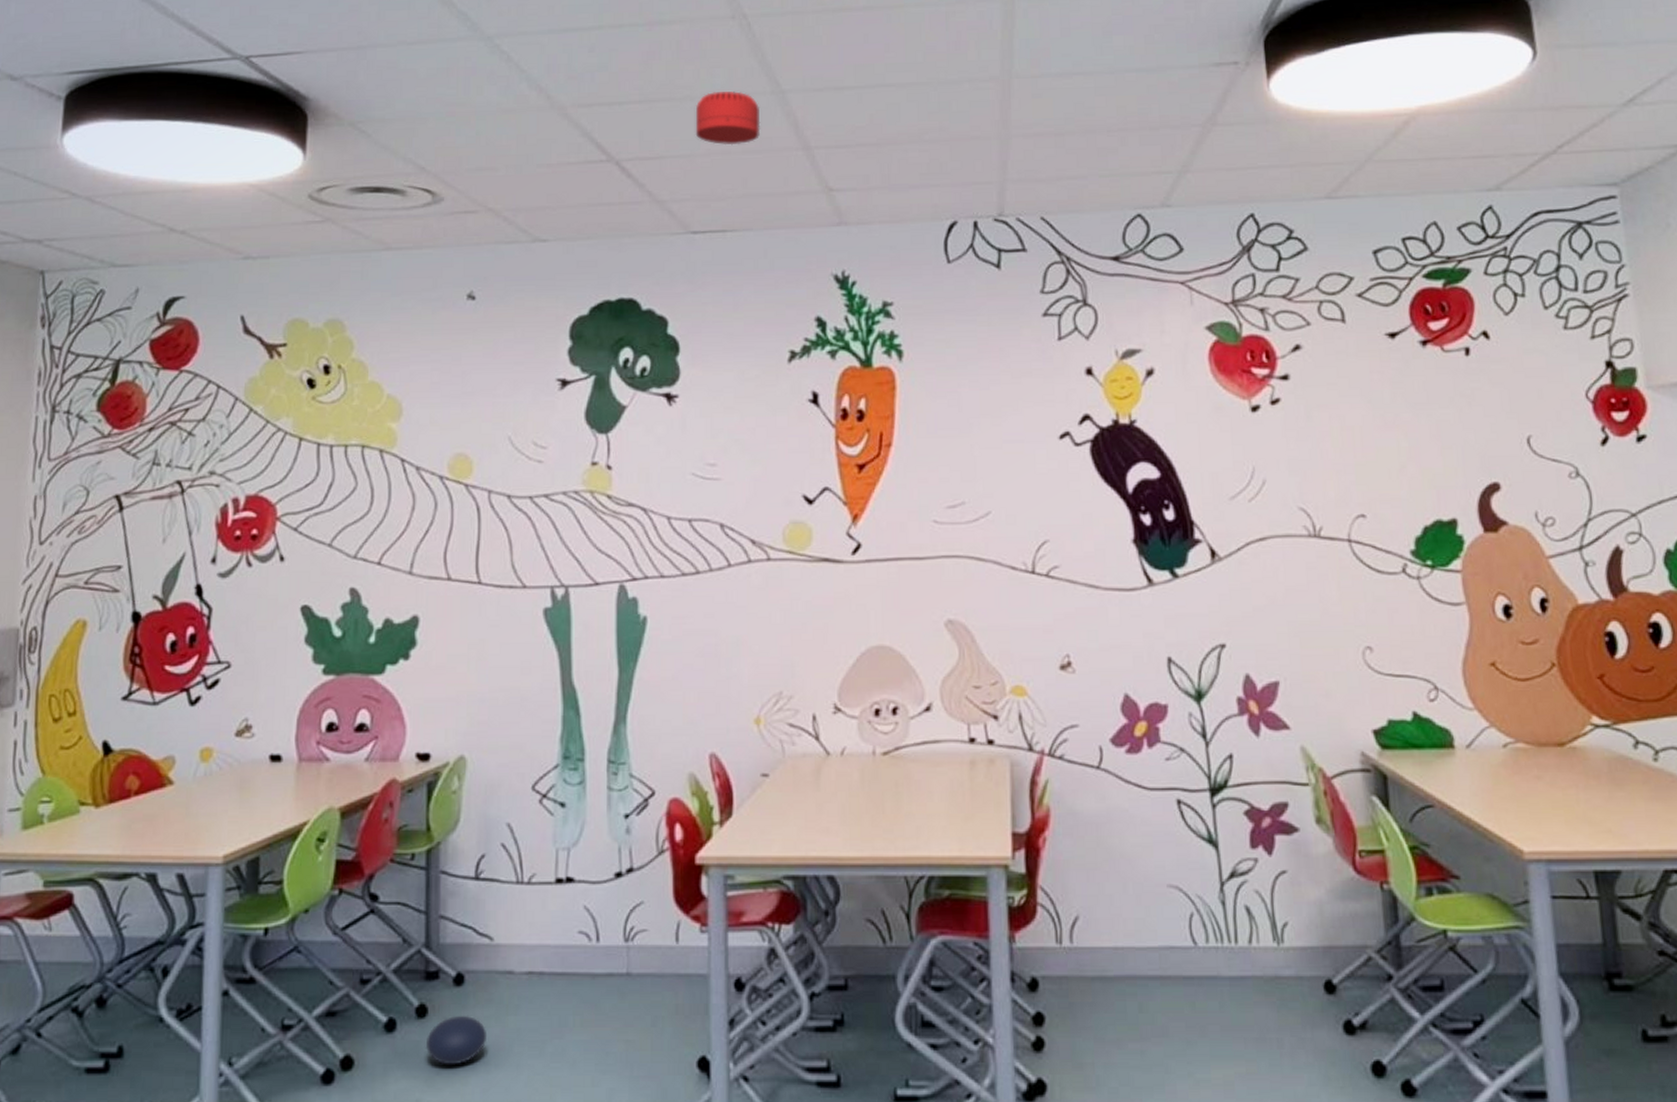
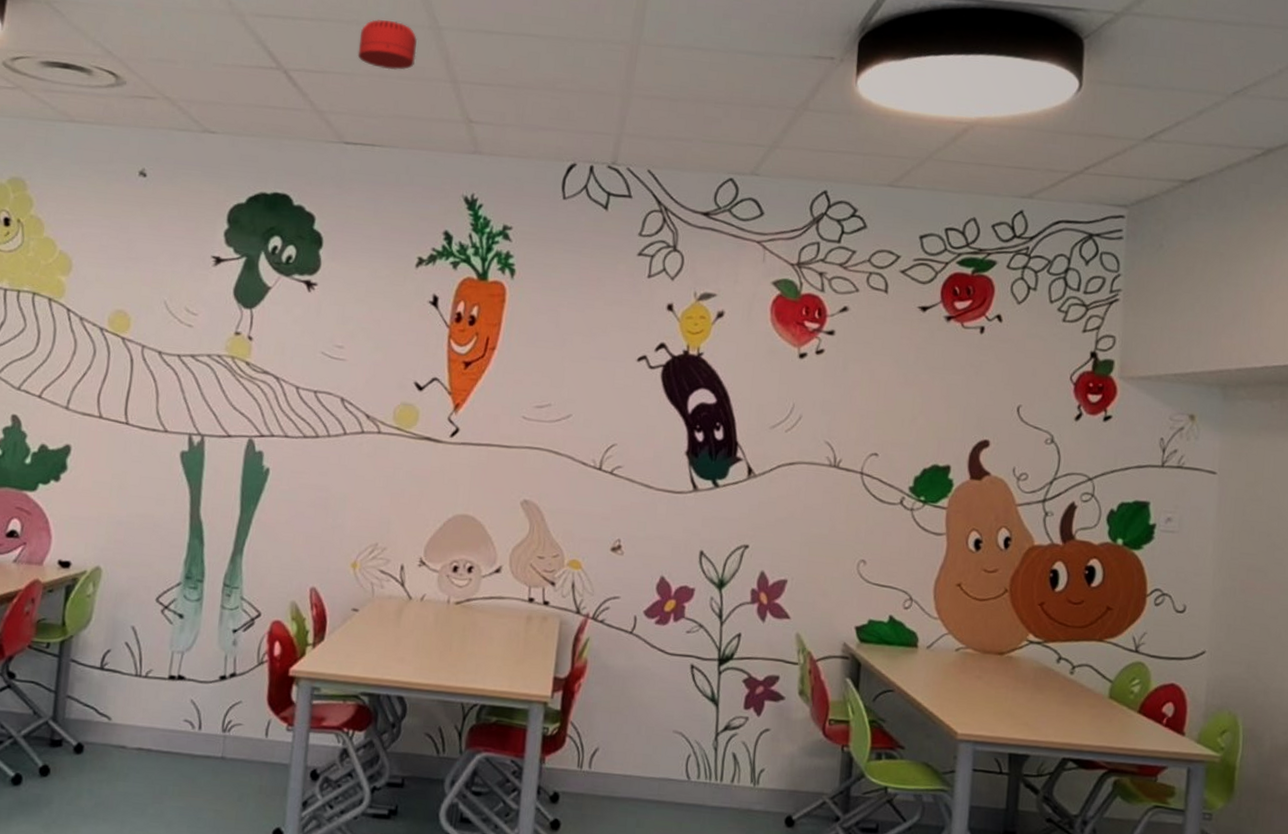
ball: present [425,1015,486,1065] -> none [45,777,98,817]

